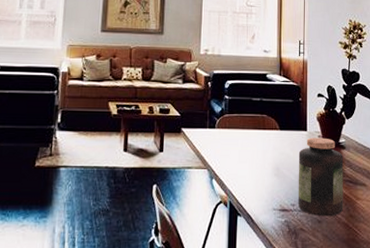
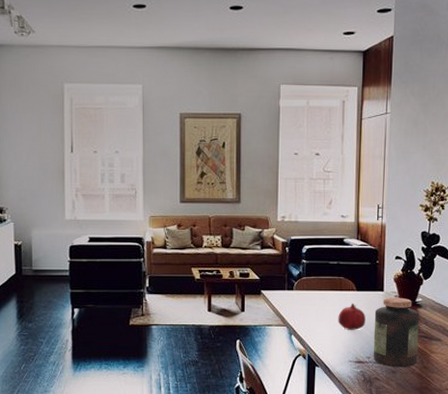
fruit: none [261,143,289,173] -> present [338,303,366,330]

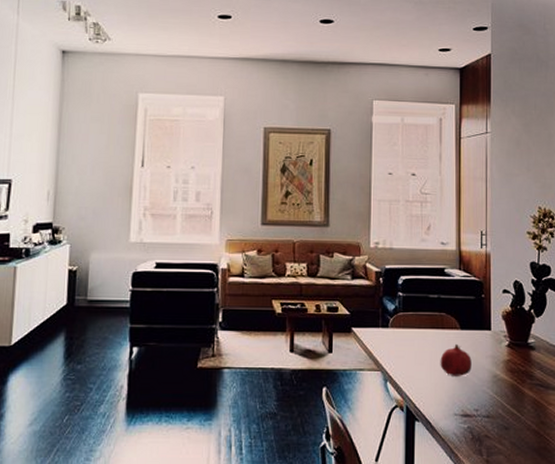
jar: present [373,297,419,368] -> none [481,337,533,423]

